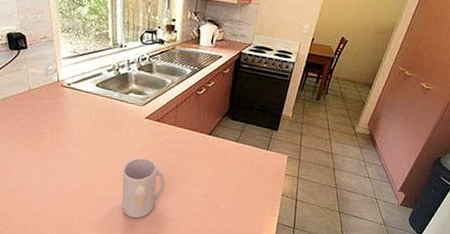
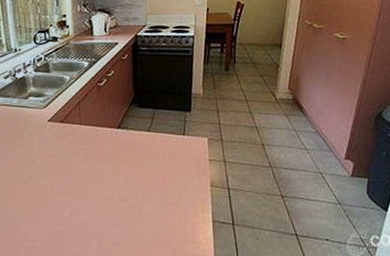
mug: present [122,157,166,219] -> none [31,165,79,240]

